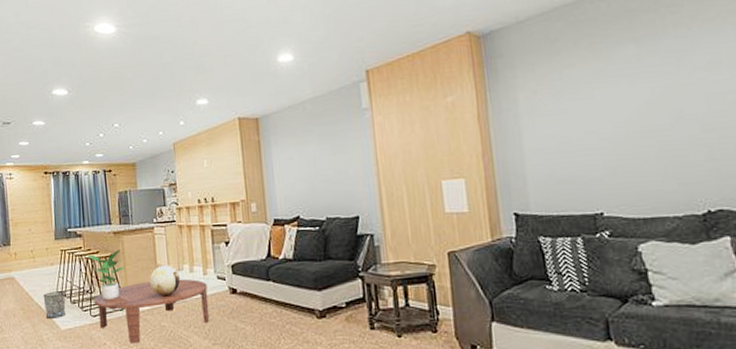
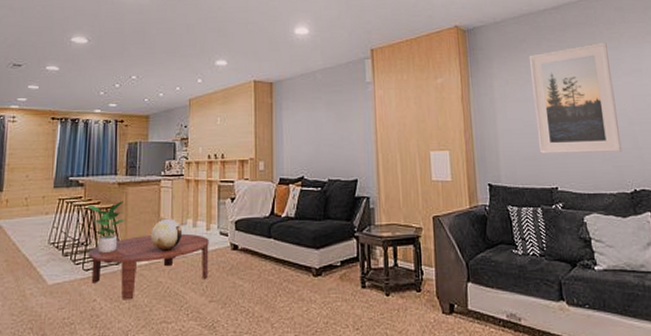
waste bin: present [43,291,66,319] -> none [32,242,59,272]
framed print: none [563,30,692,175] -> present [528,42,623,154]

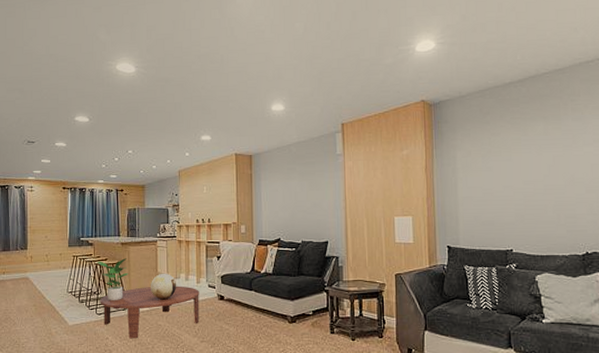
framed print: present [528,42,623,154] -> none [492,113,578,219]

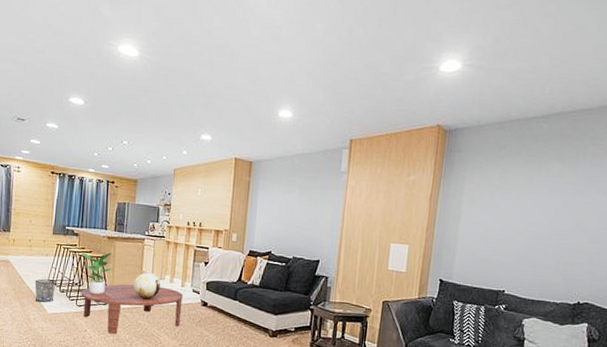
waste bin: none [54,291,75,315] -> present [35,279,57,303]

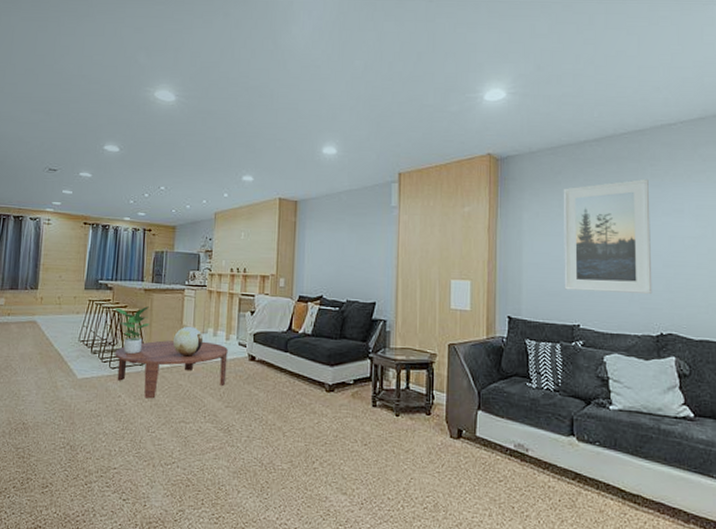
waste bin: present [35,279,57,303] -> none [63,339,88,367]
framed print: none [495,157,589,266] -> present [563,178,653,294]

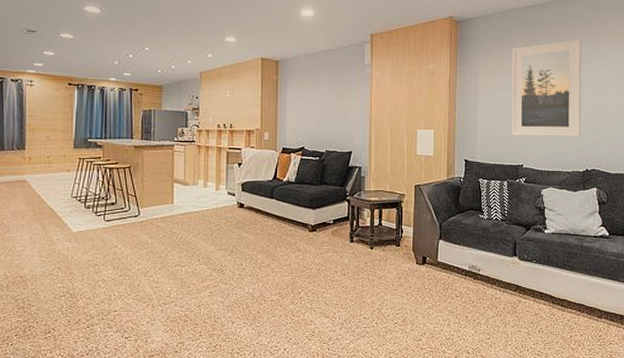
coffee table: present [115,340,228,399] -> none [109,192,218,247]
potted plant: present [116,306,150,355] -> none [107,162,142,208]
decorative sphere: present [172,326,204,357] -> none [165,179,195,207]

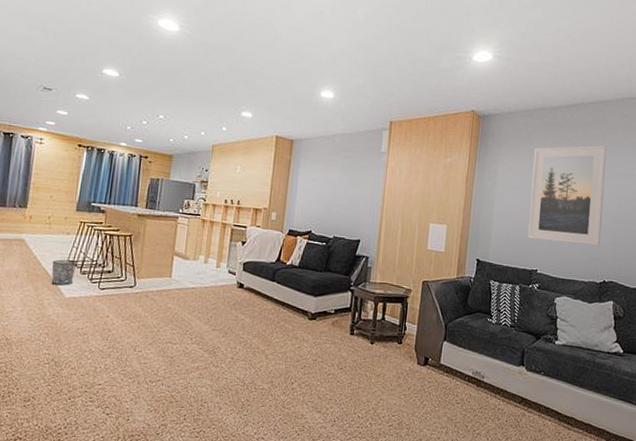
waste bin: none [56,196,81,221] -> present [51,259,78,286]

